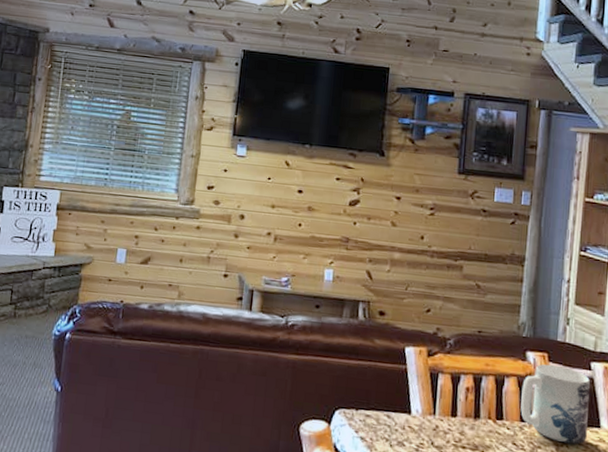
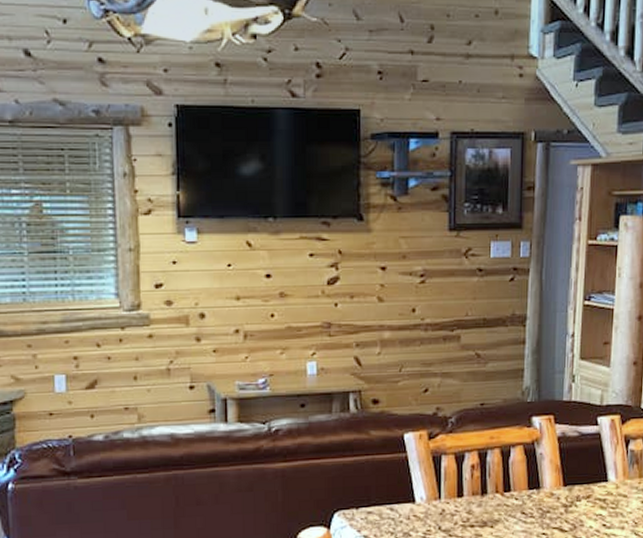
mug: present [520,364,590,445] -> none [528,426,597,503]

